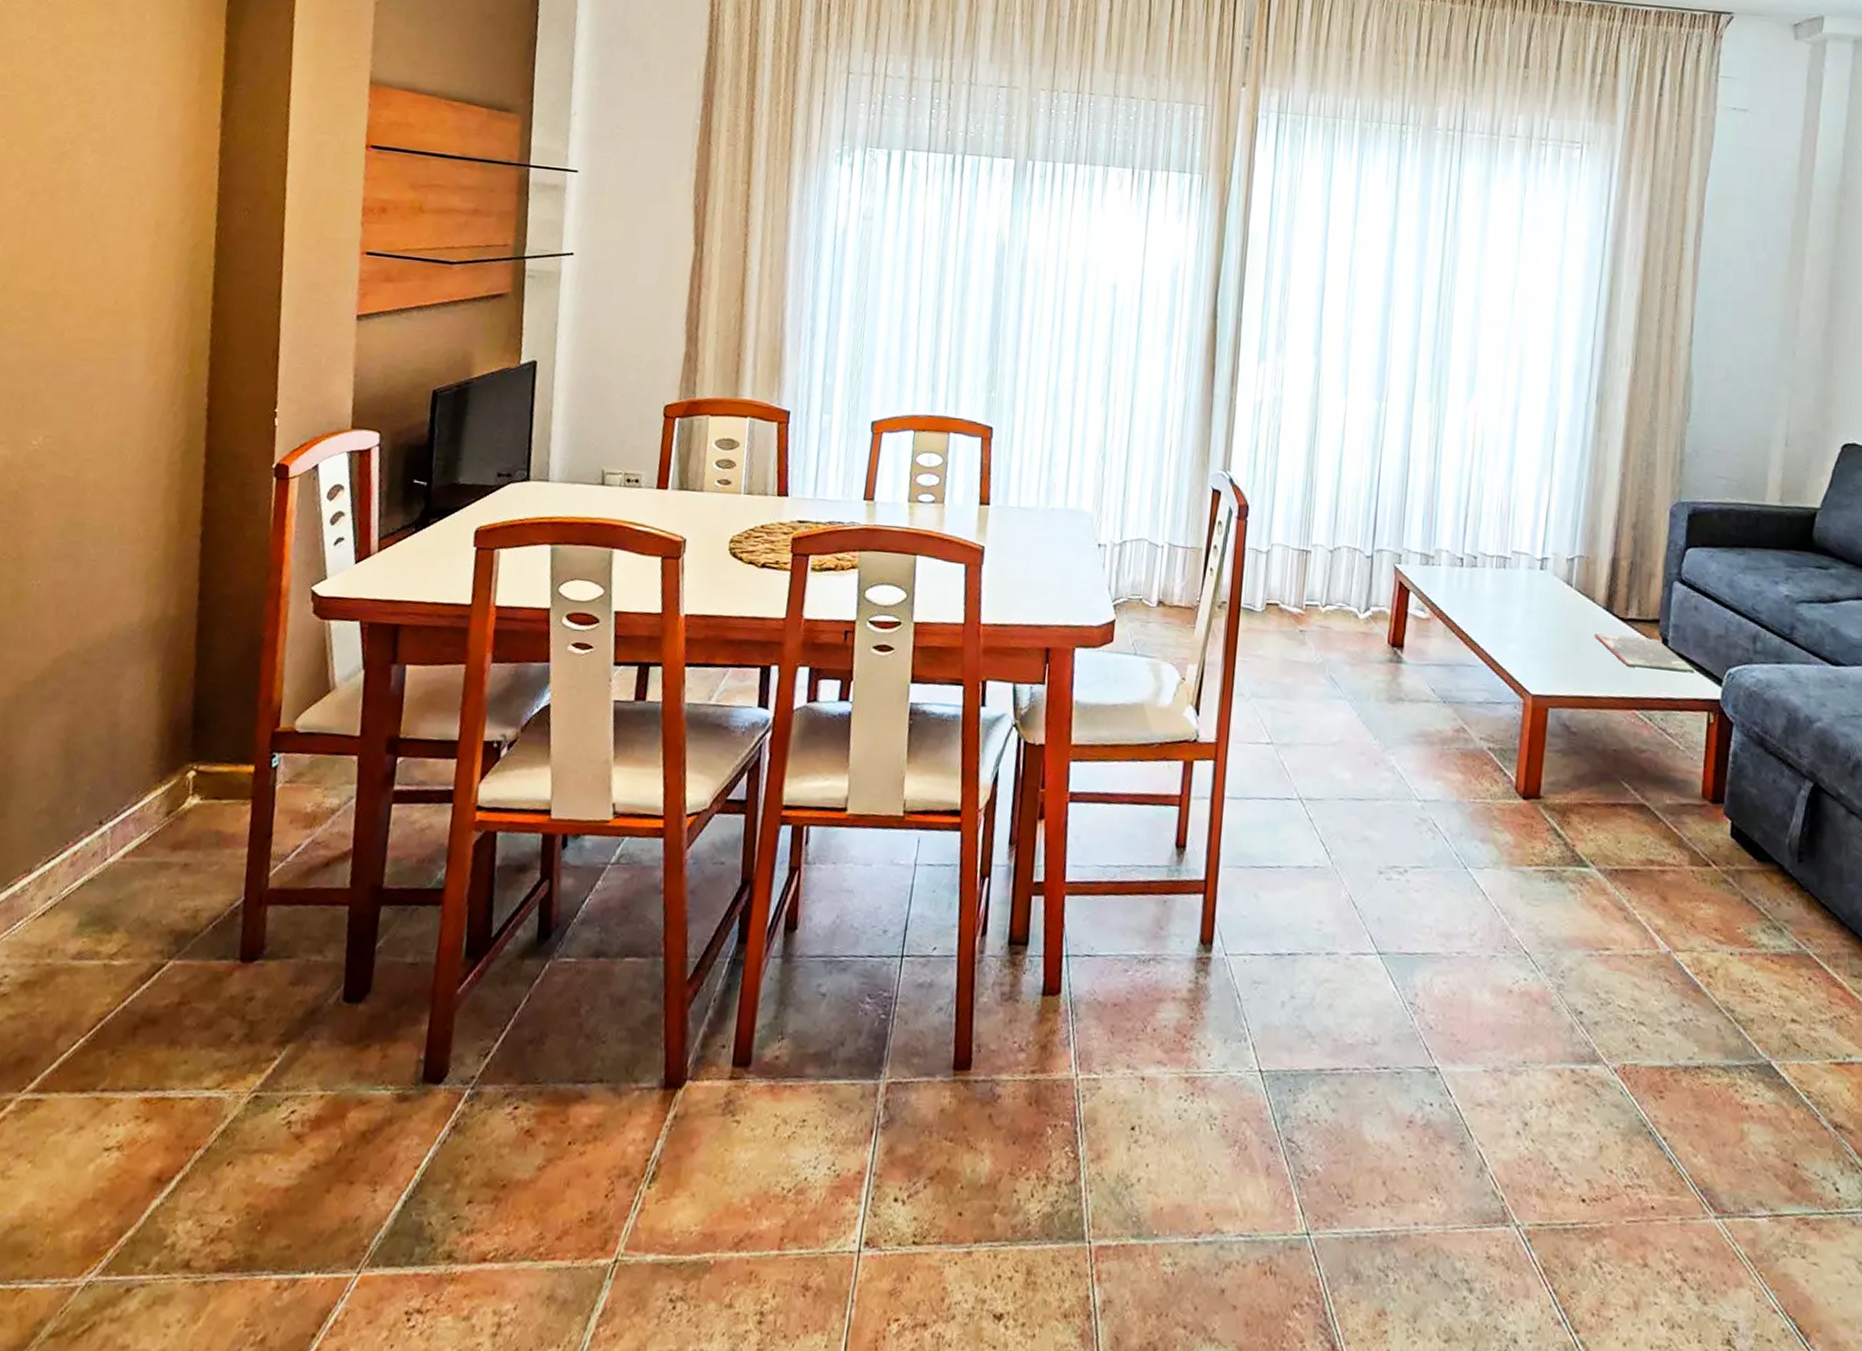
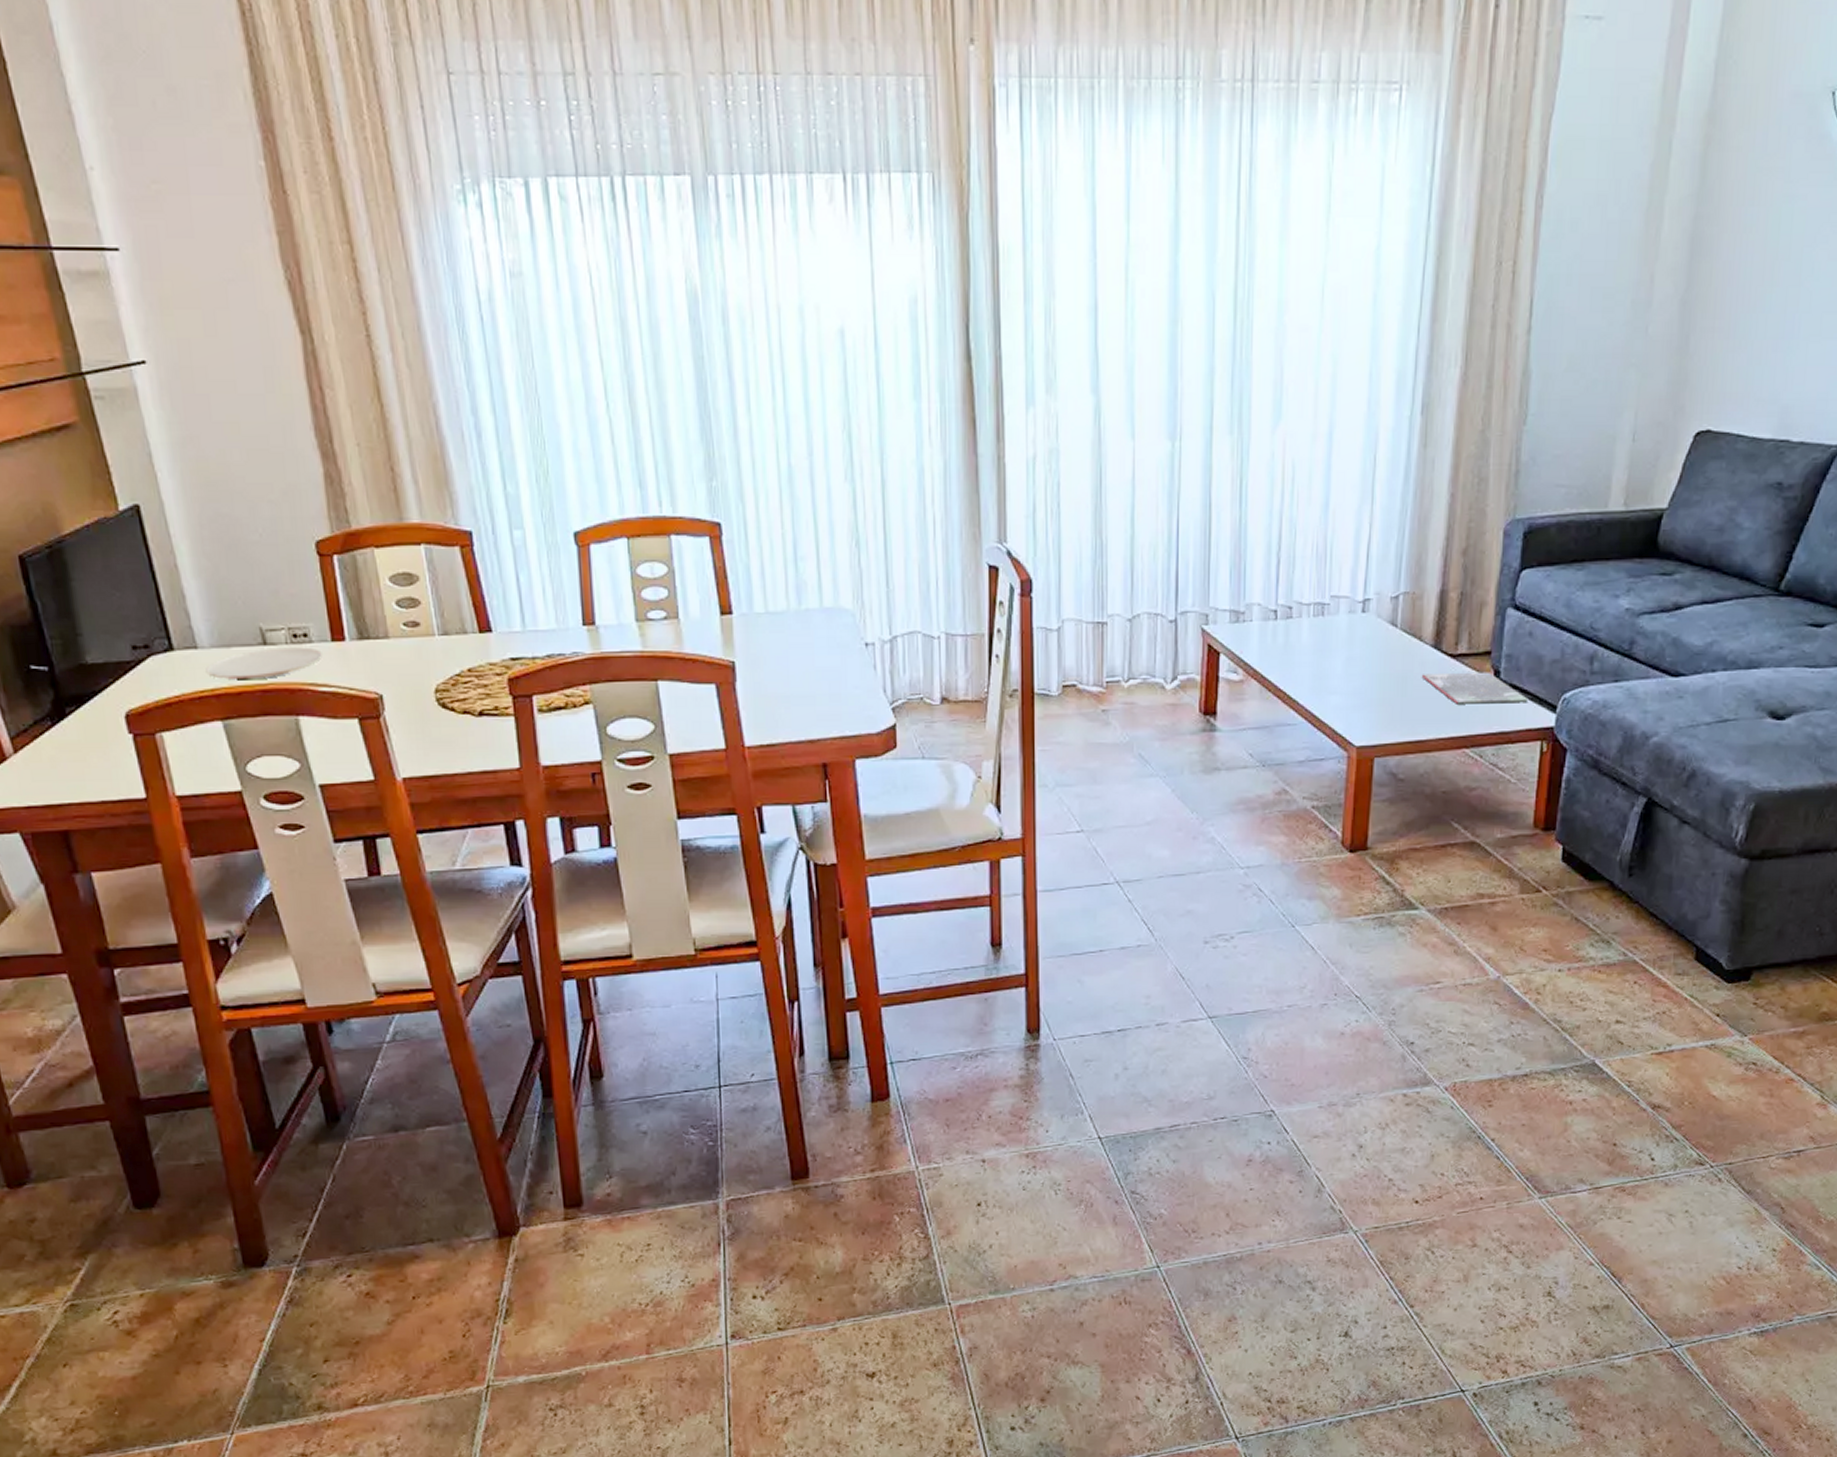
plate: none [550,488,647,514] -> present [206,647,323,679]

